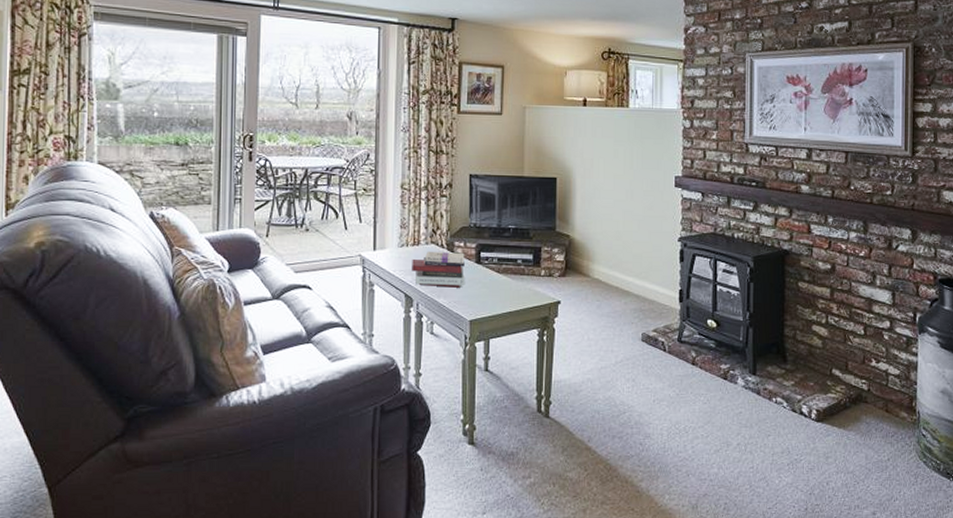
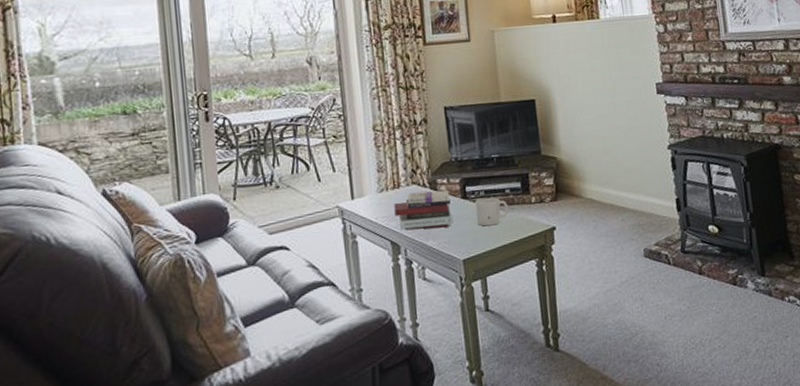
mug: none [488,265,518,292] -> present [475,197,508,227]

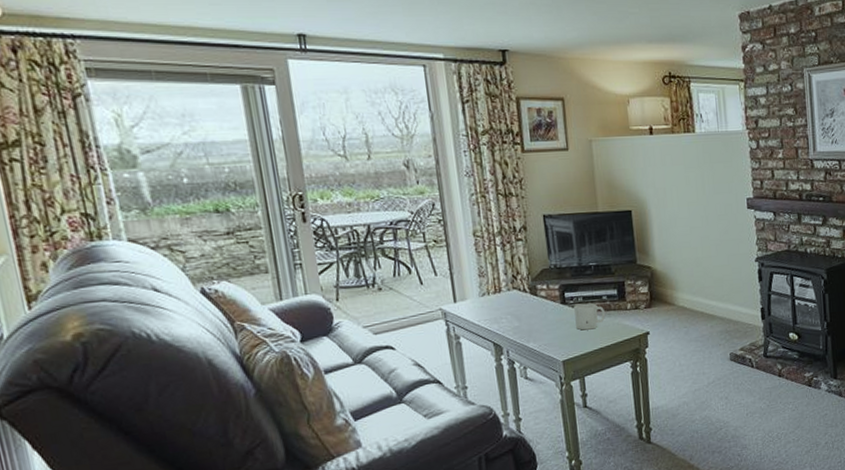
books: present [394,189,454,230] -> none [496,295,554,333]

